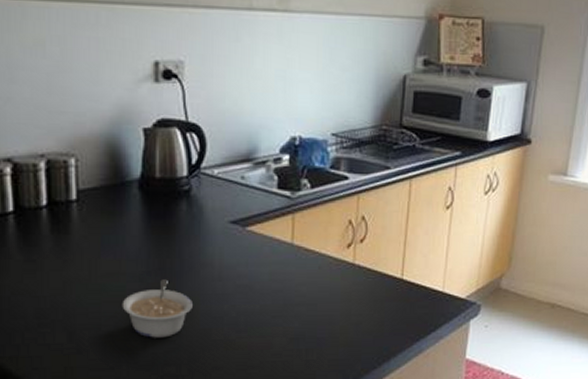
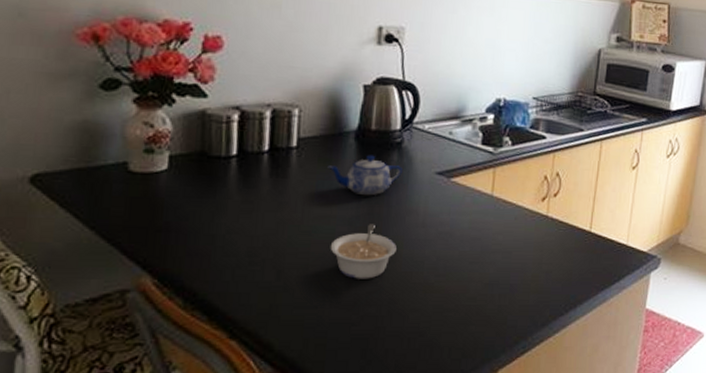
teapot: none [112,205,193,250] -> present [327,155,402,196]

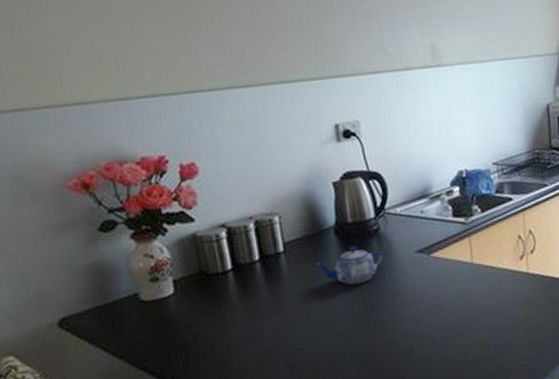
legume: present [330,224,397,279] -> none [333,309,394,363]

